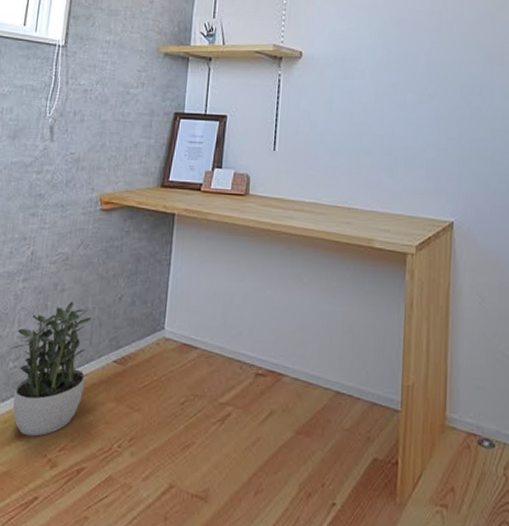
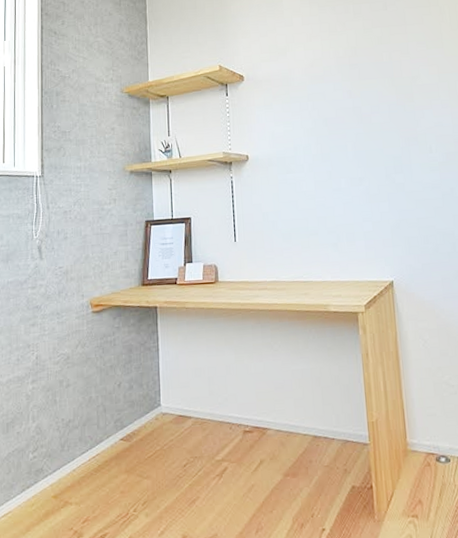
potted plant: present [11,301,92,437] -> none [29,394,97,514]

